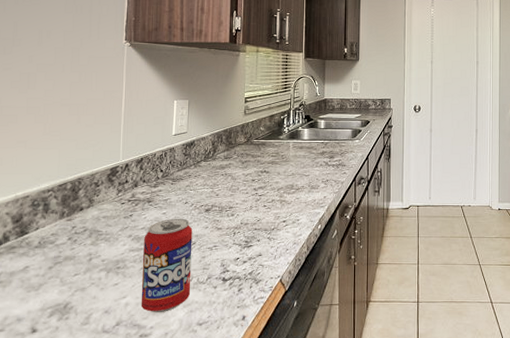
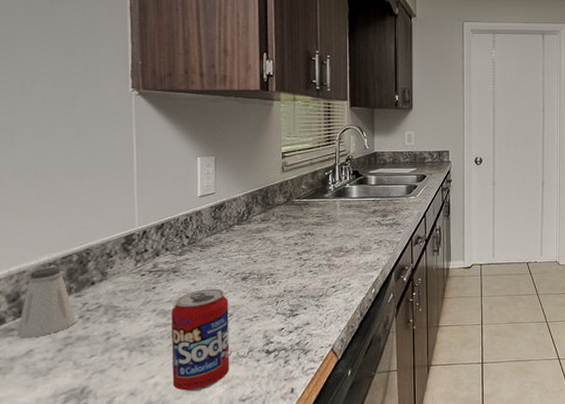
saltshaker: none [16,193,66,255] -> present [16,267,76,338]

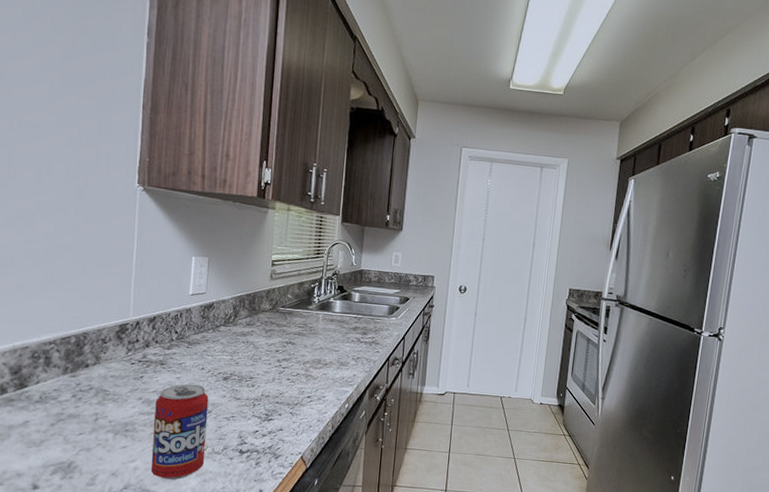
saltshaker: present [16,267,76,338] -> none [15,346,69,410]

